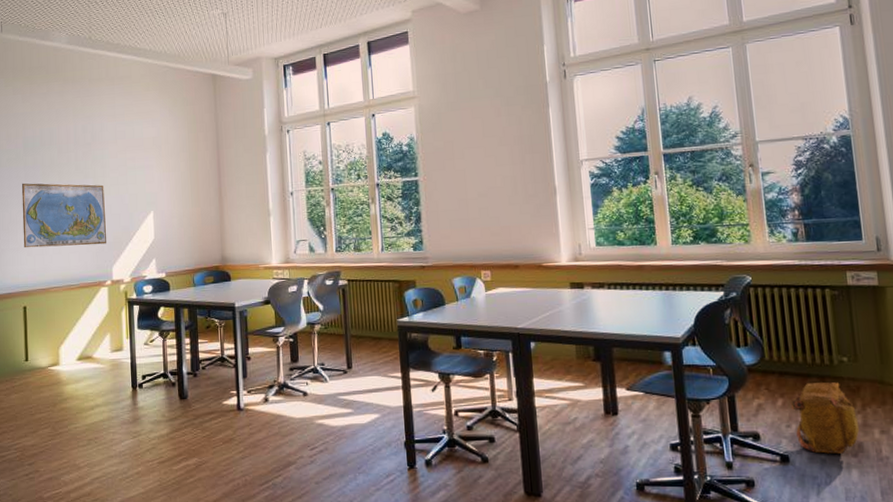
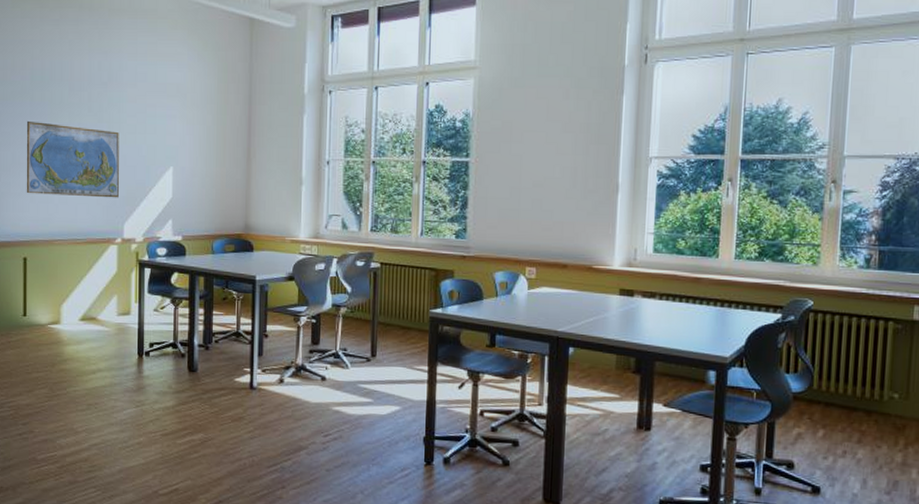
backpack: present [790,382,860,454] -> none [831,417,898,490]

